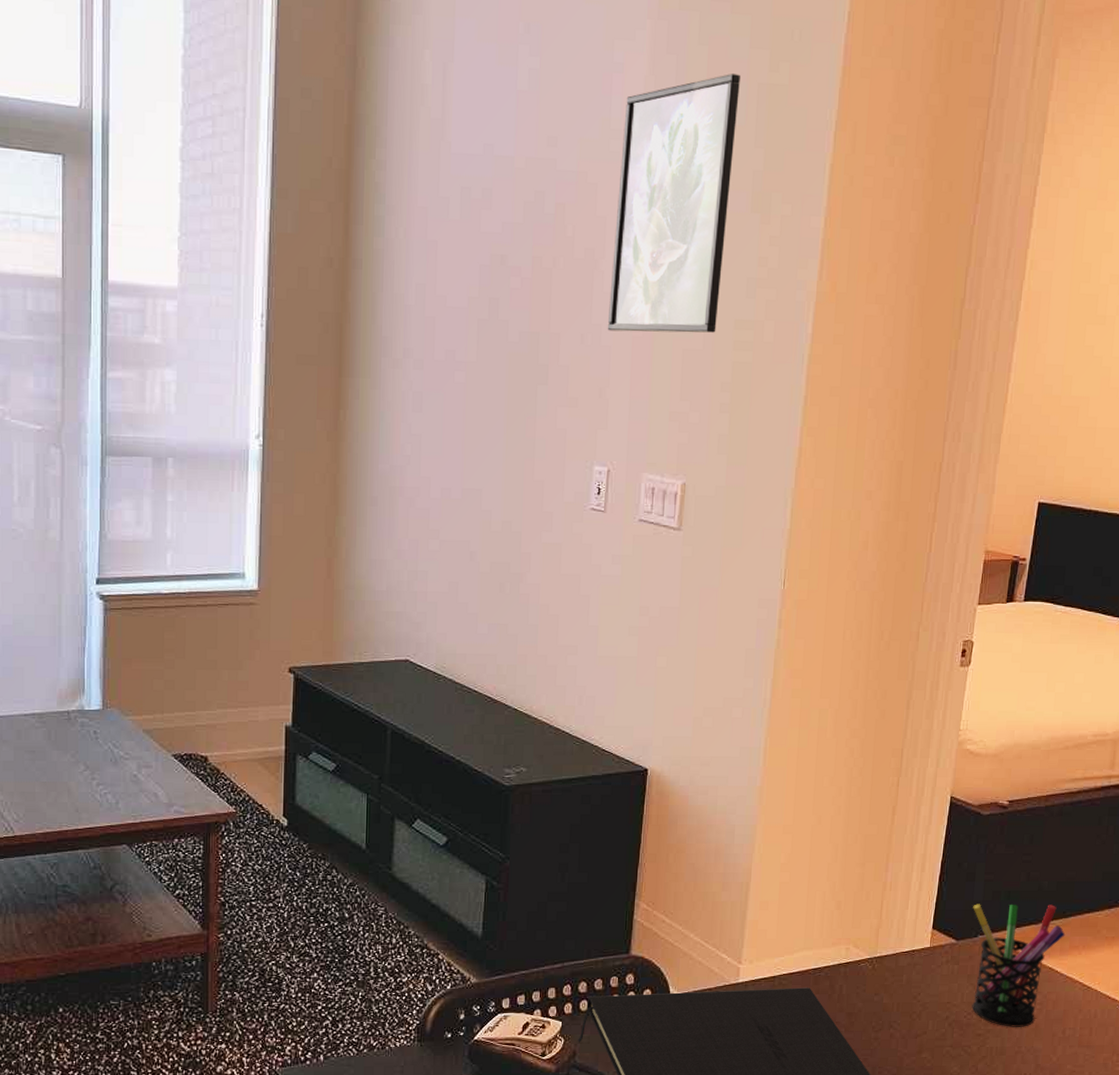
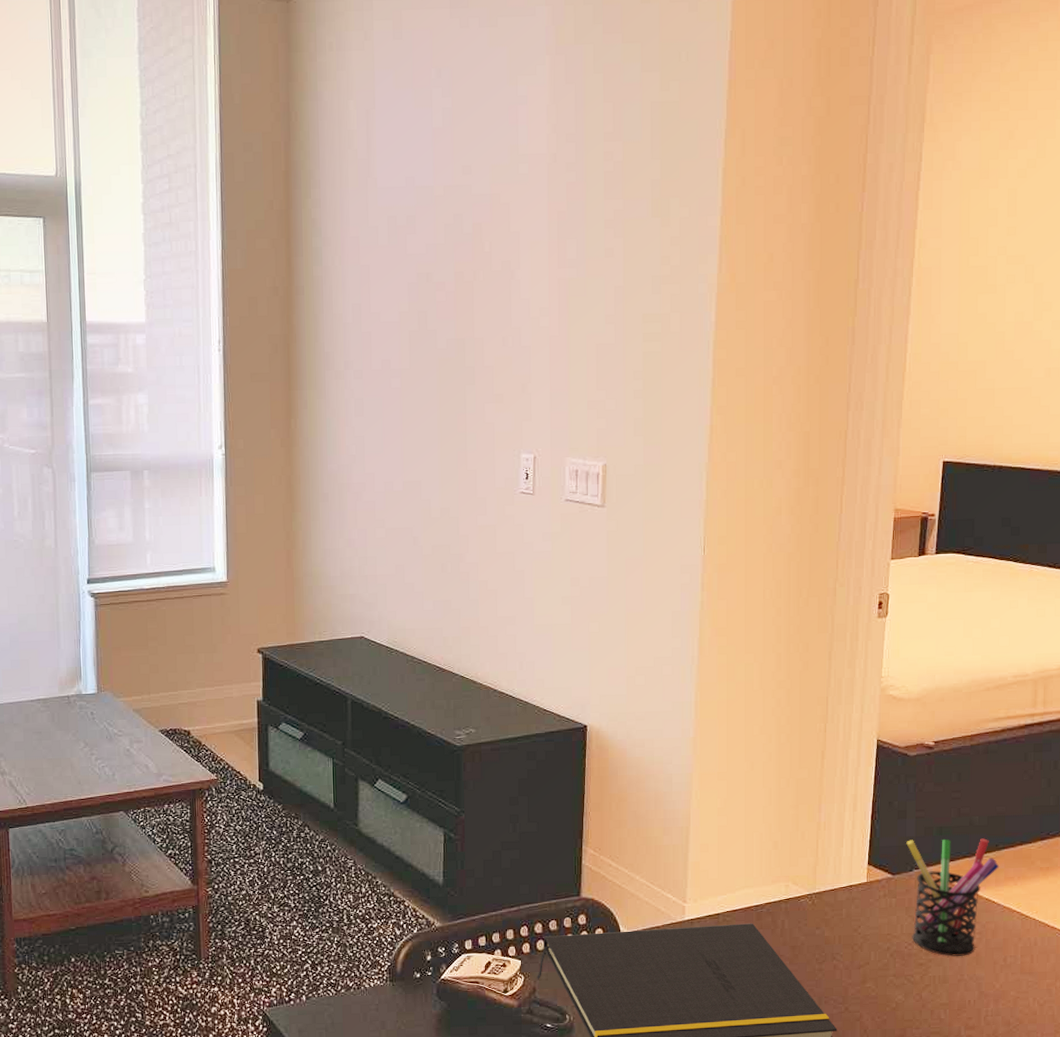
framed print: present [607,73,741,334] -> none [526,95,635,333]

